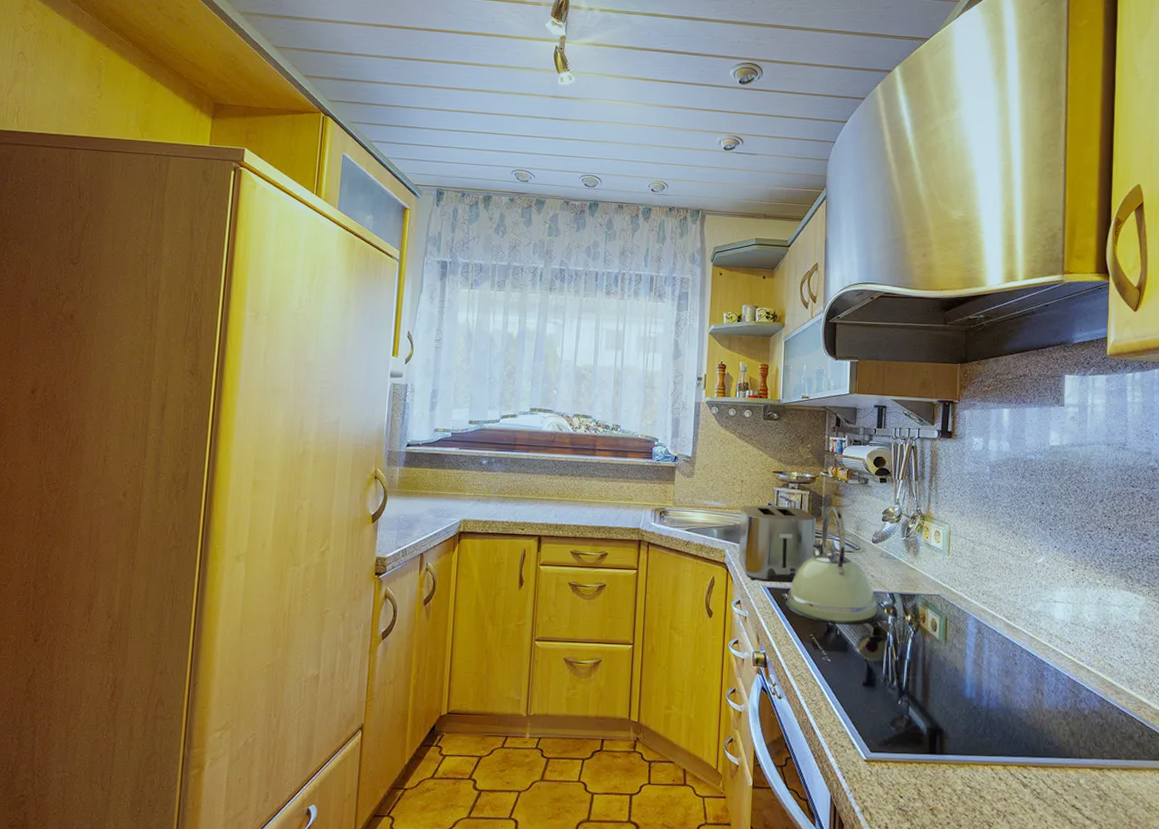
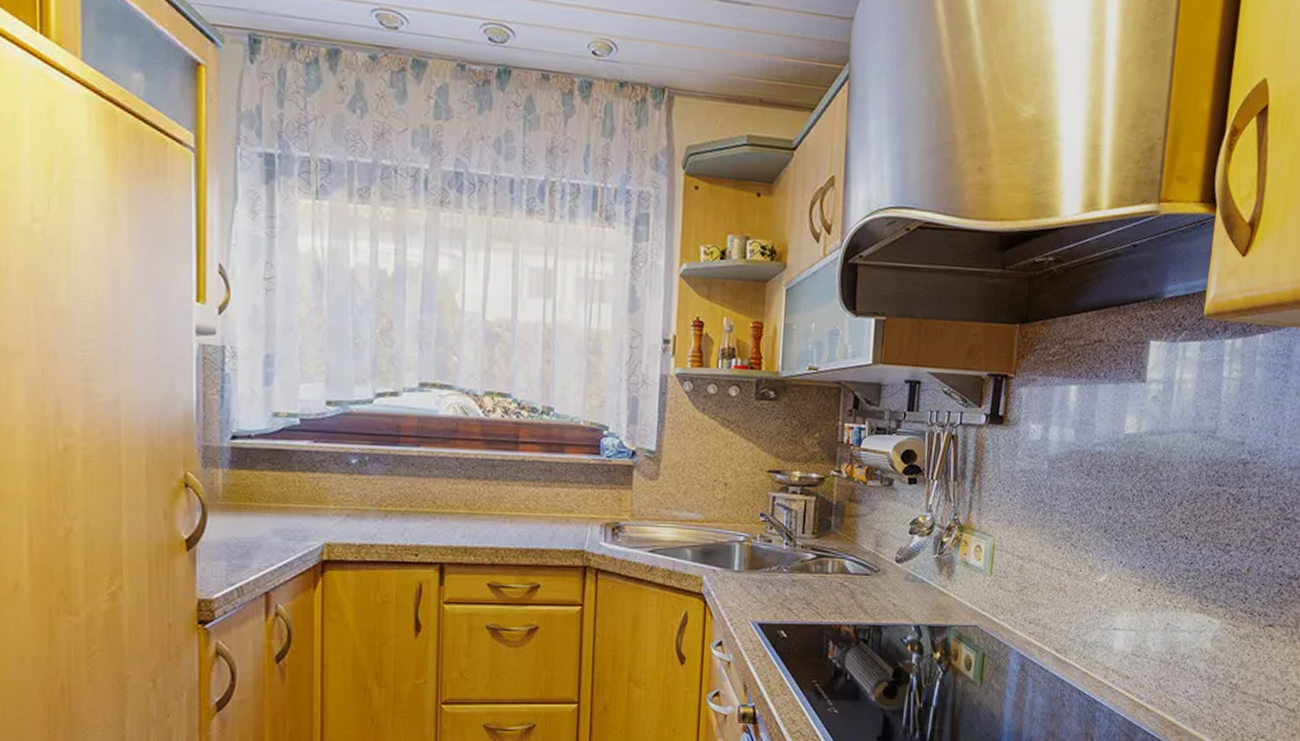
toaster: present [738,505,817,583] -> none [720,516,824,618]
kettle: present [786,506,880,626] -> none [782,516,902,668]

